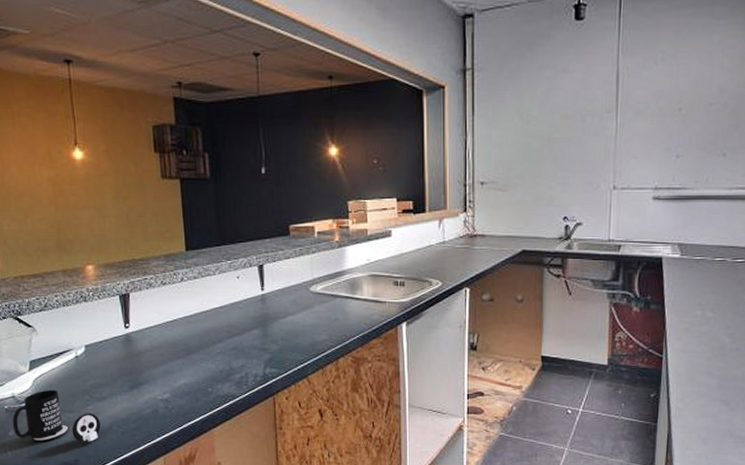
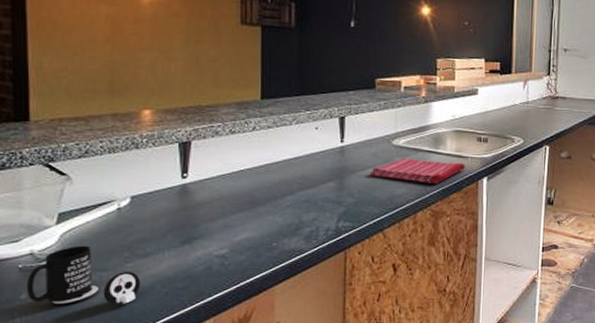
dish towel: none [291,304,384,330] -> present [370,157,466,184]

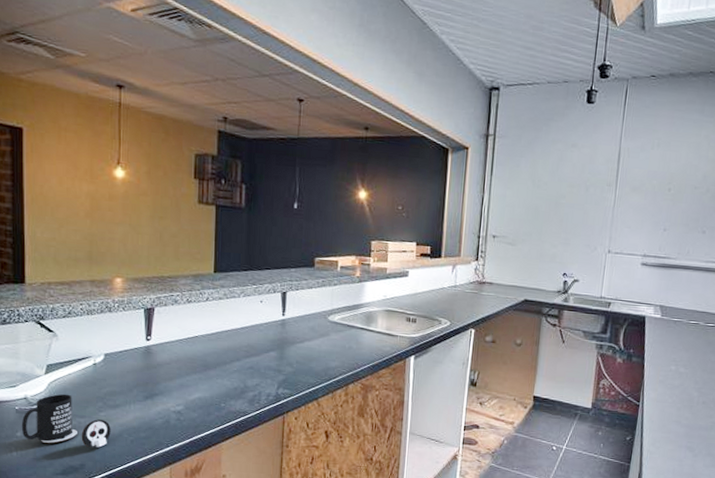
dish towel: present [370,157,466,184] -> none [308,333,395,359]

